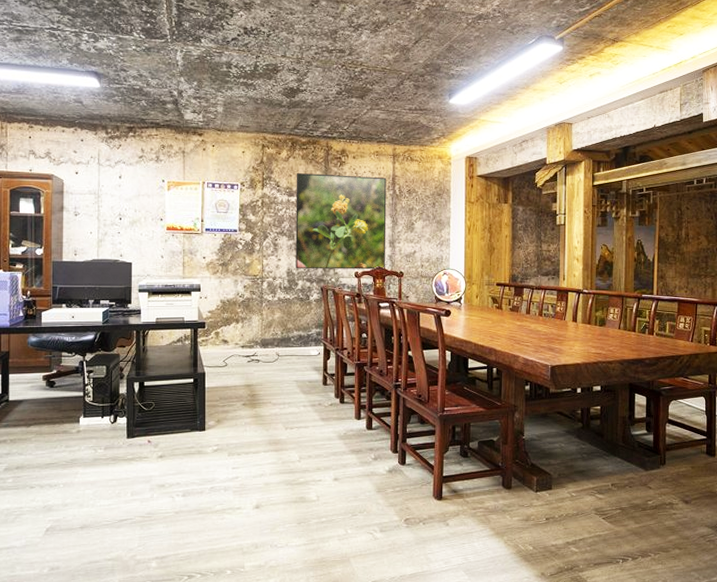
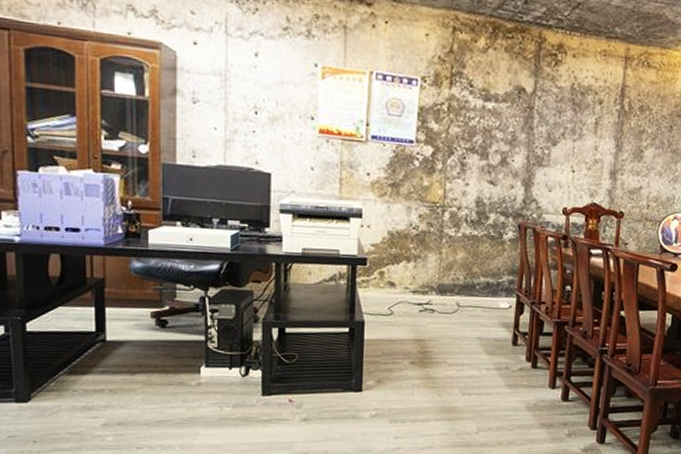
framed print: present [295,173,387,270] -> none [487,71,614,207]

